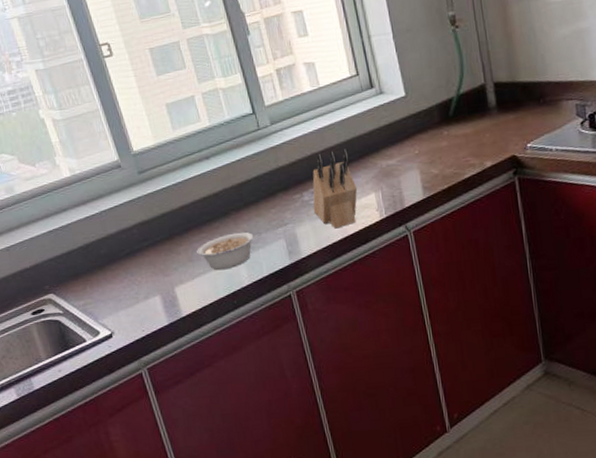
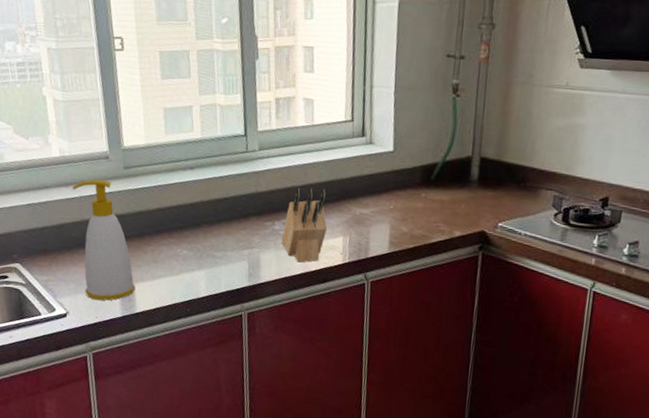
soap bottle: none [90,189,177,313] -> present [72,179,135,301]
legume: present [196,232,261,271] -> none [162,244,227,278]

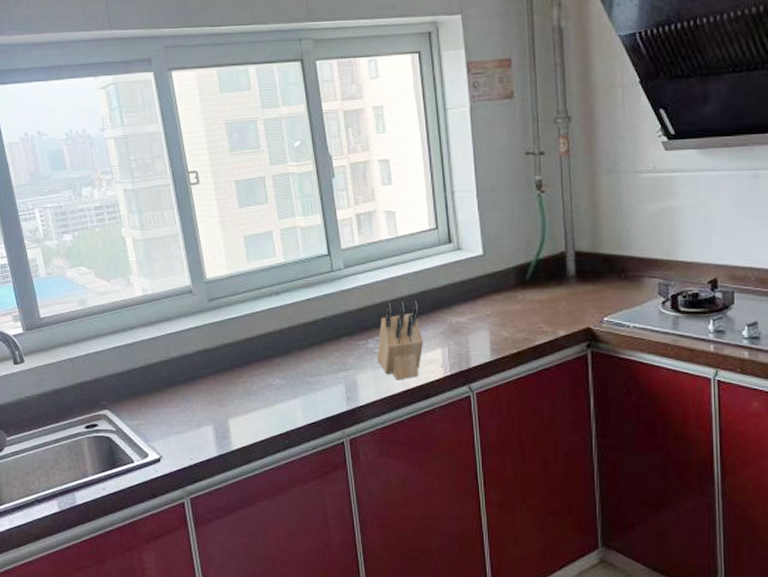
soap bottle: present [72,179,135,301] -> none [157,315,229,440]

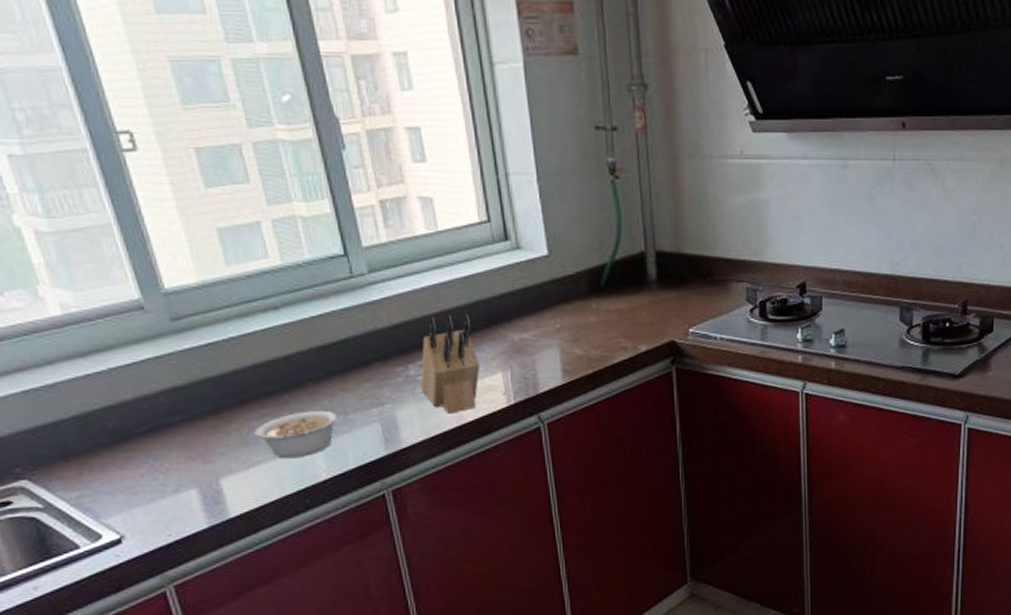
legume: none [255,372,321,408] -> present [254,410,348,459]

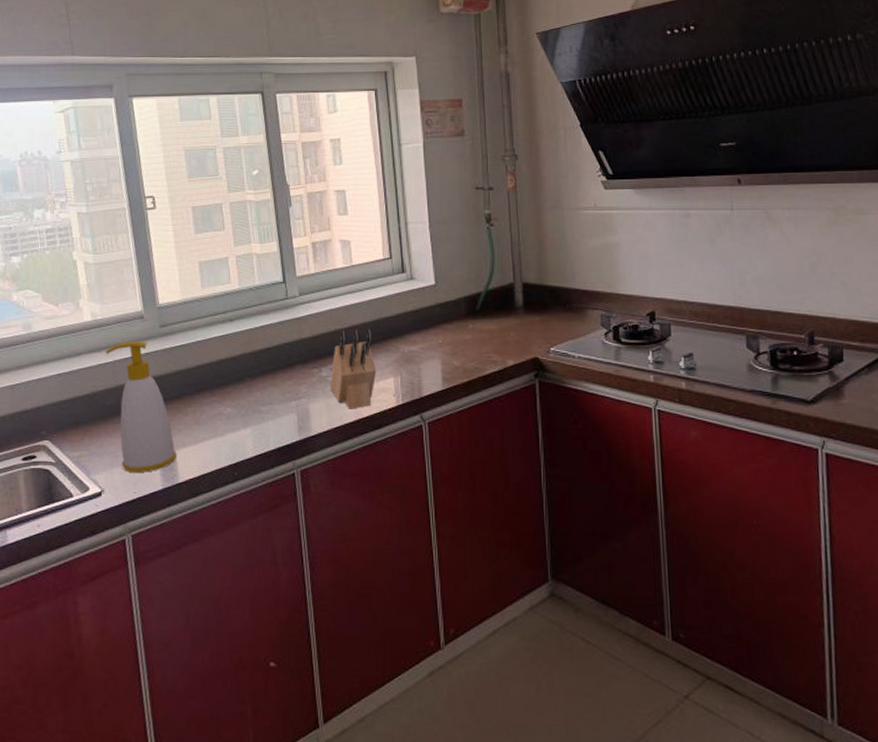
soap bottle: none [92,341,222,511] -> present [105,341,177,472]
legume: present [254,410,348,459] -> none [205,400,273,438]

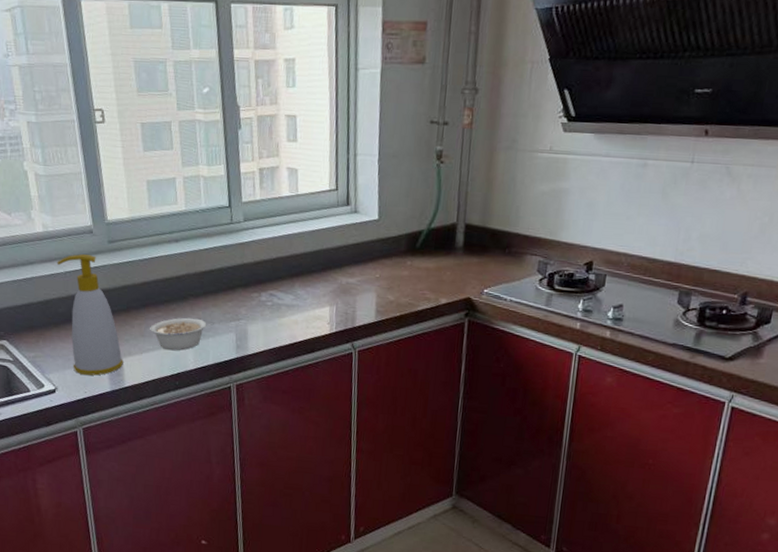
legume: none [205,400,273,438] -> present [150,317,214,351]
knife block: present [330,329,377,409] -> none [268,258,314,333]

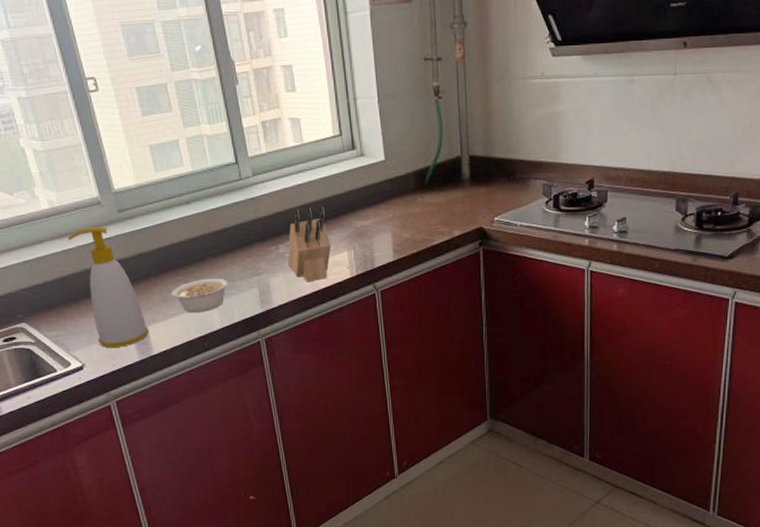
knife block: none [268,258,314,333] -> present [287,206,332,282]

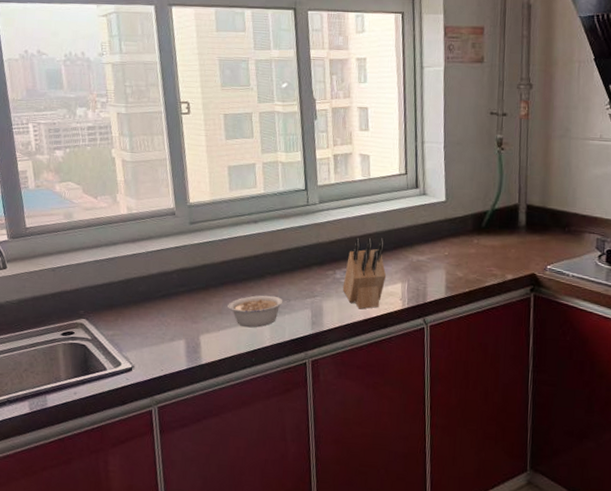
soap bottle: present [67,227,149,348] -> none [139,235,201,353]

